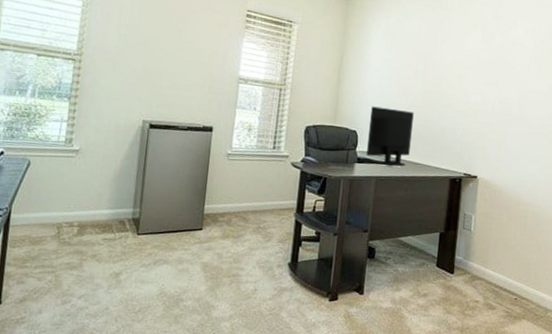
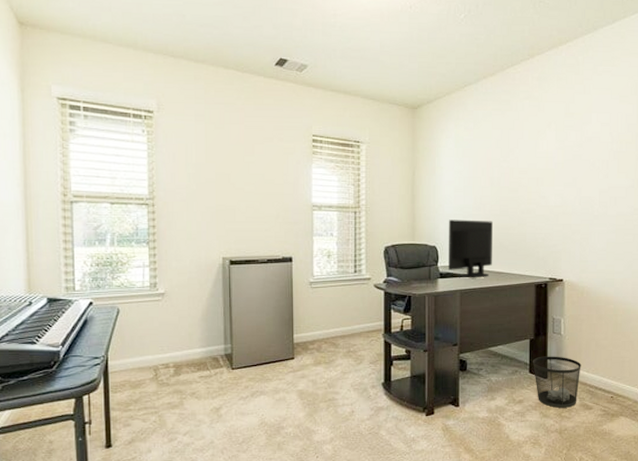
waste bin: none [440,251,489,306] -> present [532,356,581,408]

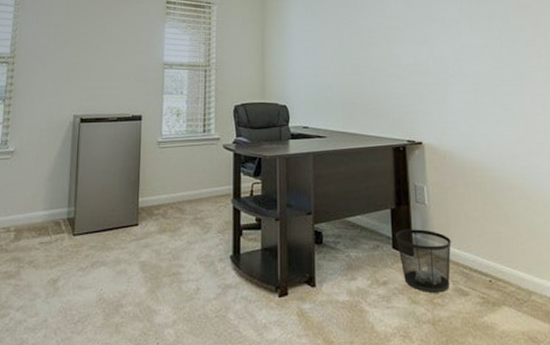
computer monitor: present [449,219,493,278] -> none [299,78,345,140]

